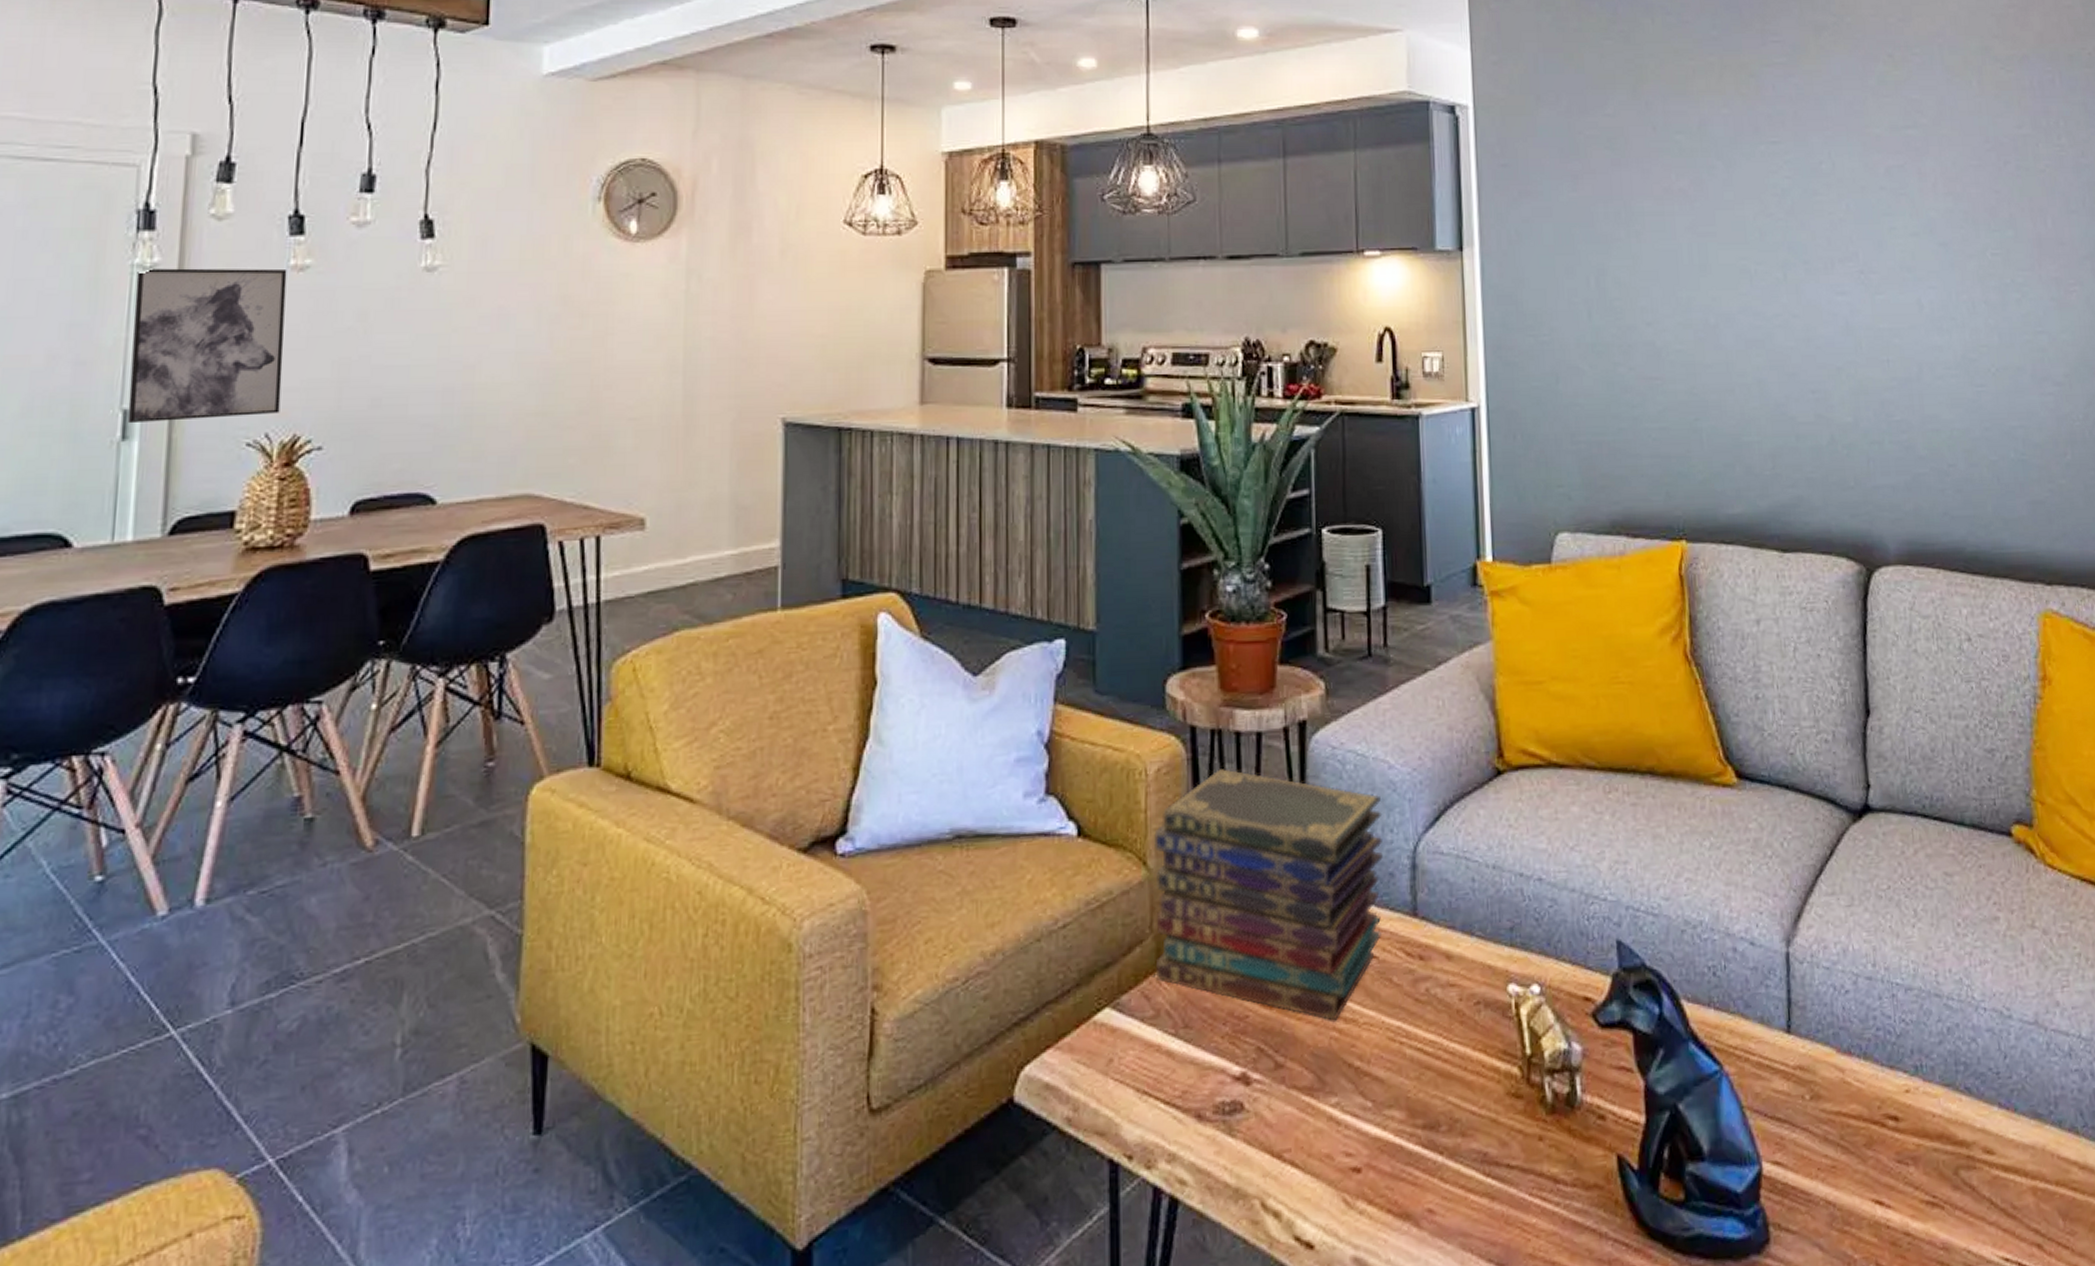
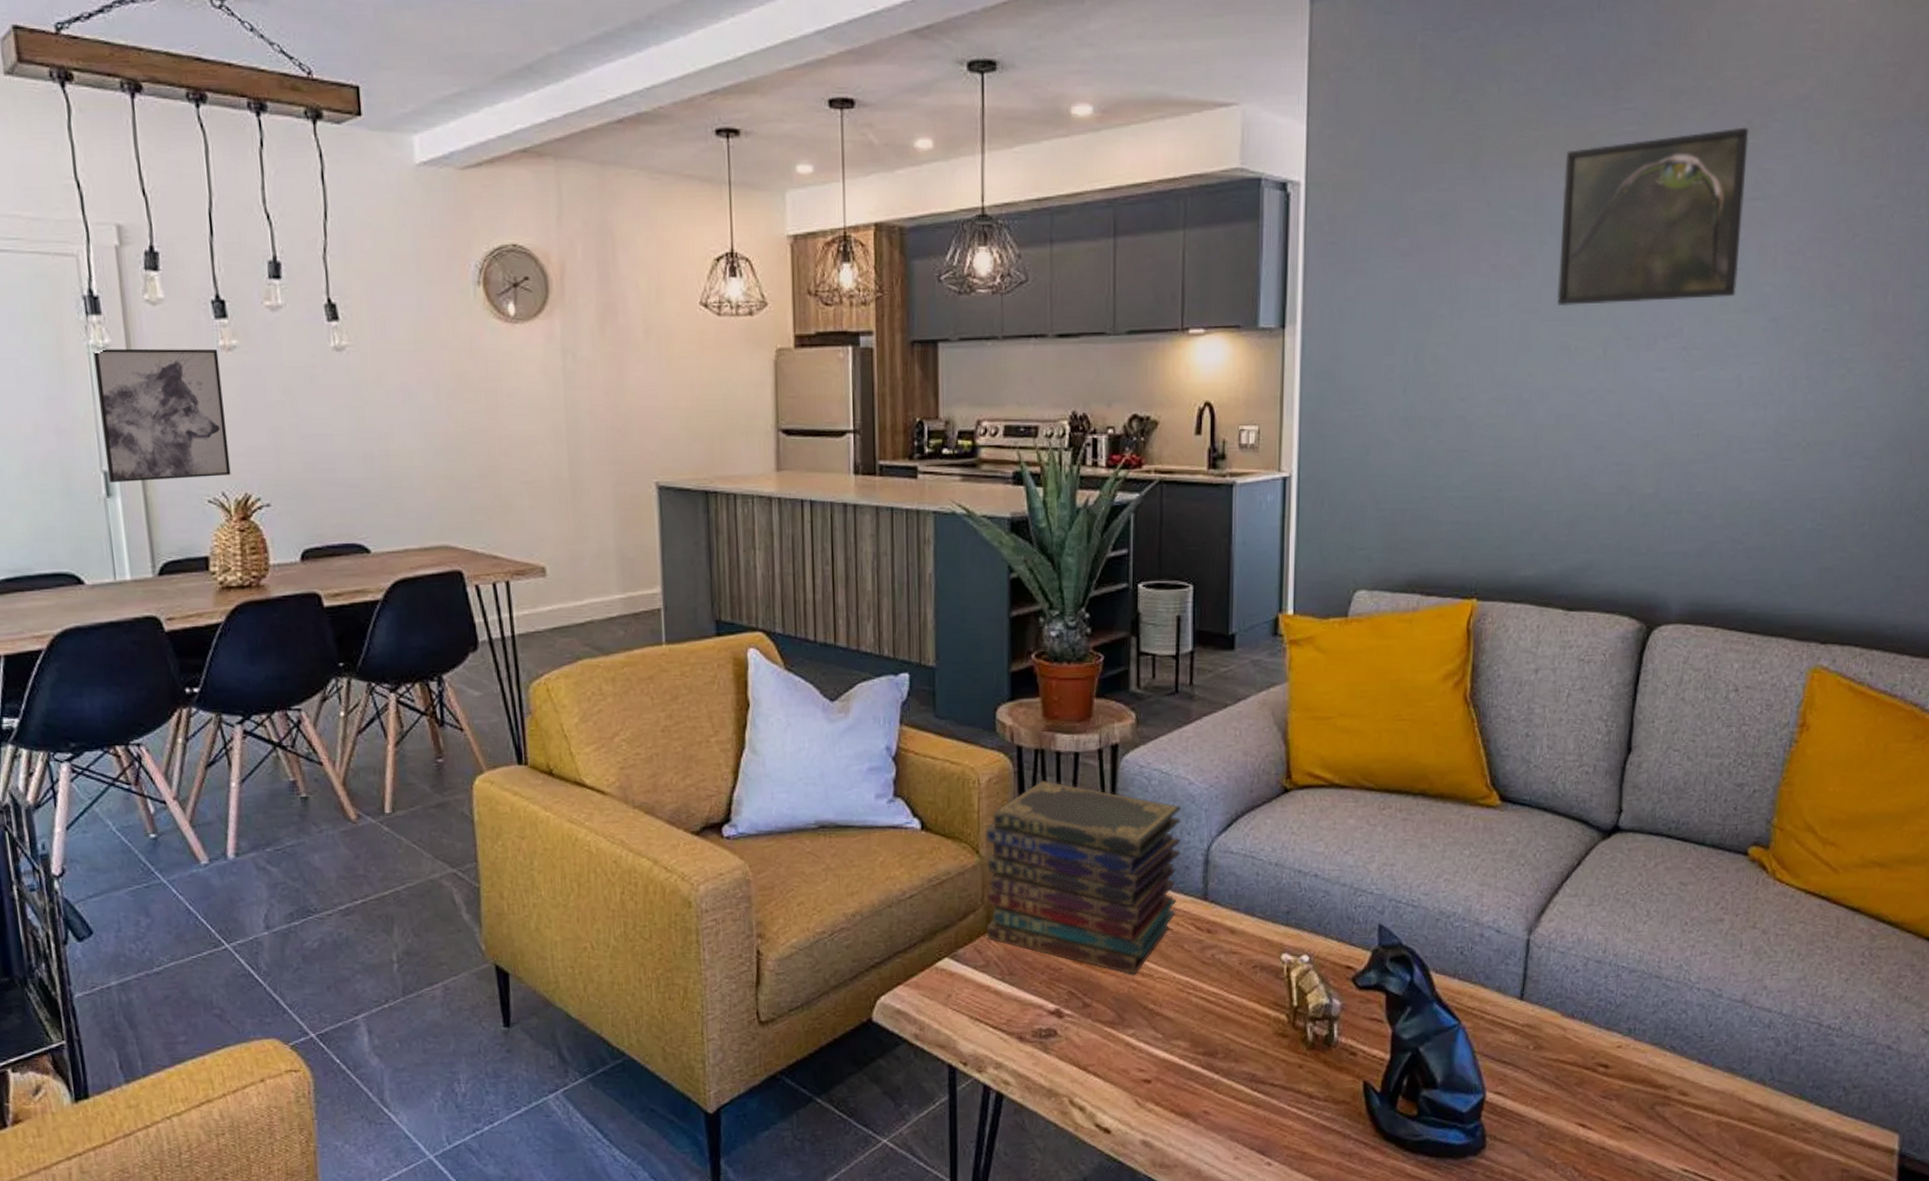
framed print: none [1723,60,1903,230] -> present [1556,127,1749,307]

